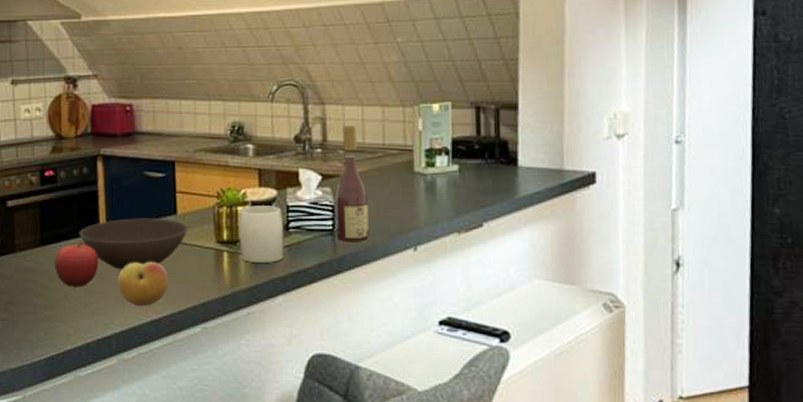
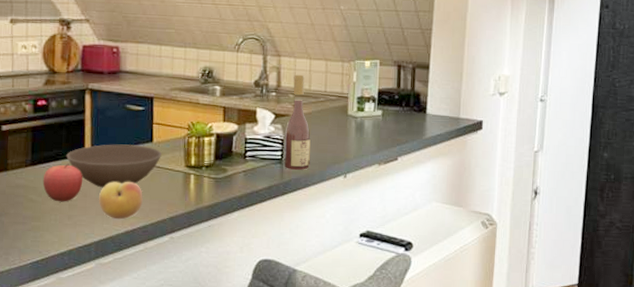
mug: present [239,205,284,263] -> none [204,137,242,185]

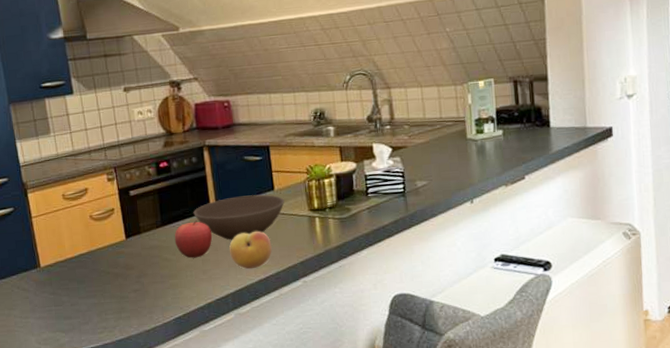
wine bottle: present [284,75,311,170] -> none [404,104,435,201]

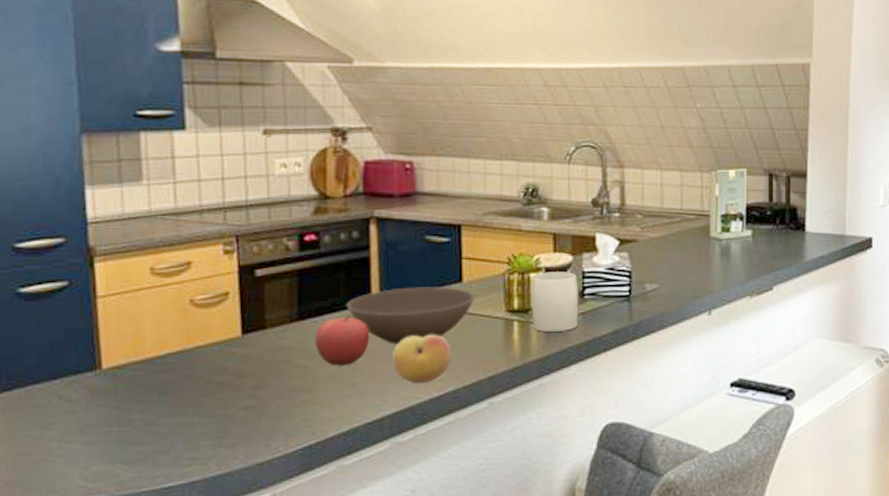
mug: none [326,176,366,225] -> present [531,272,579,332]

